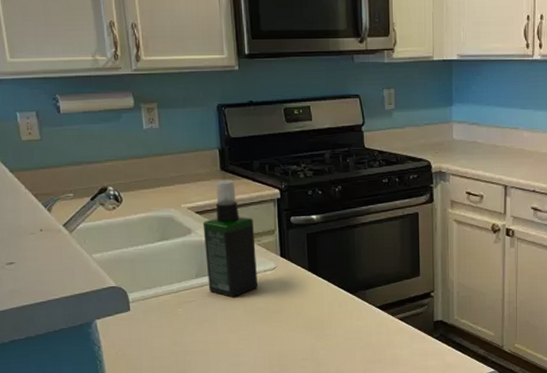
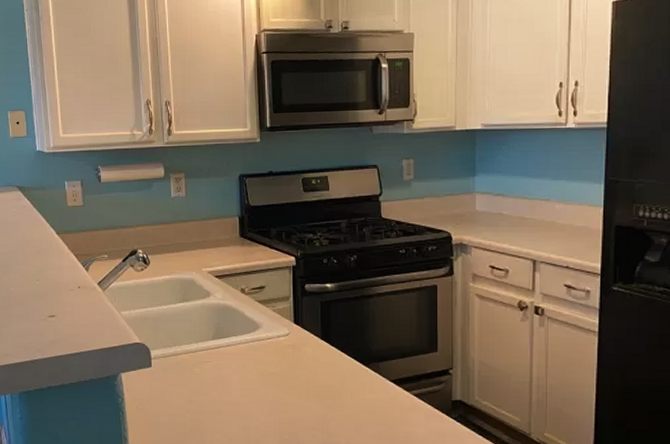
spray bottle: present [202,179,259,298] -> none [221,246,272,361]

